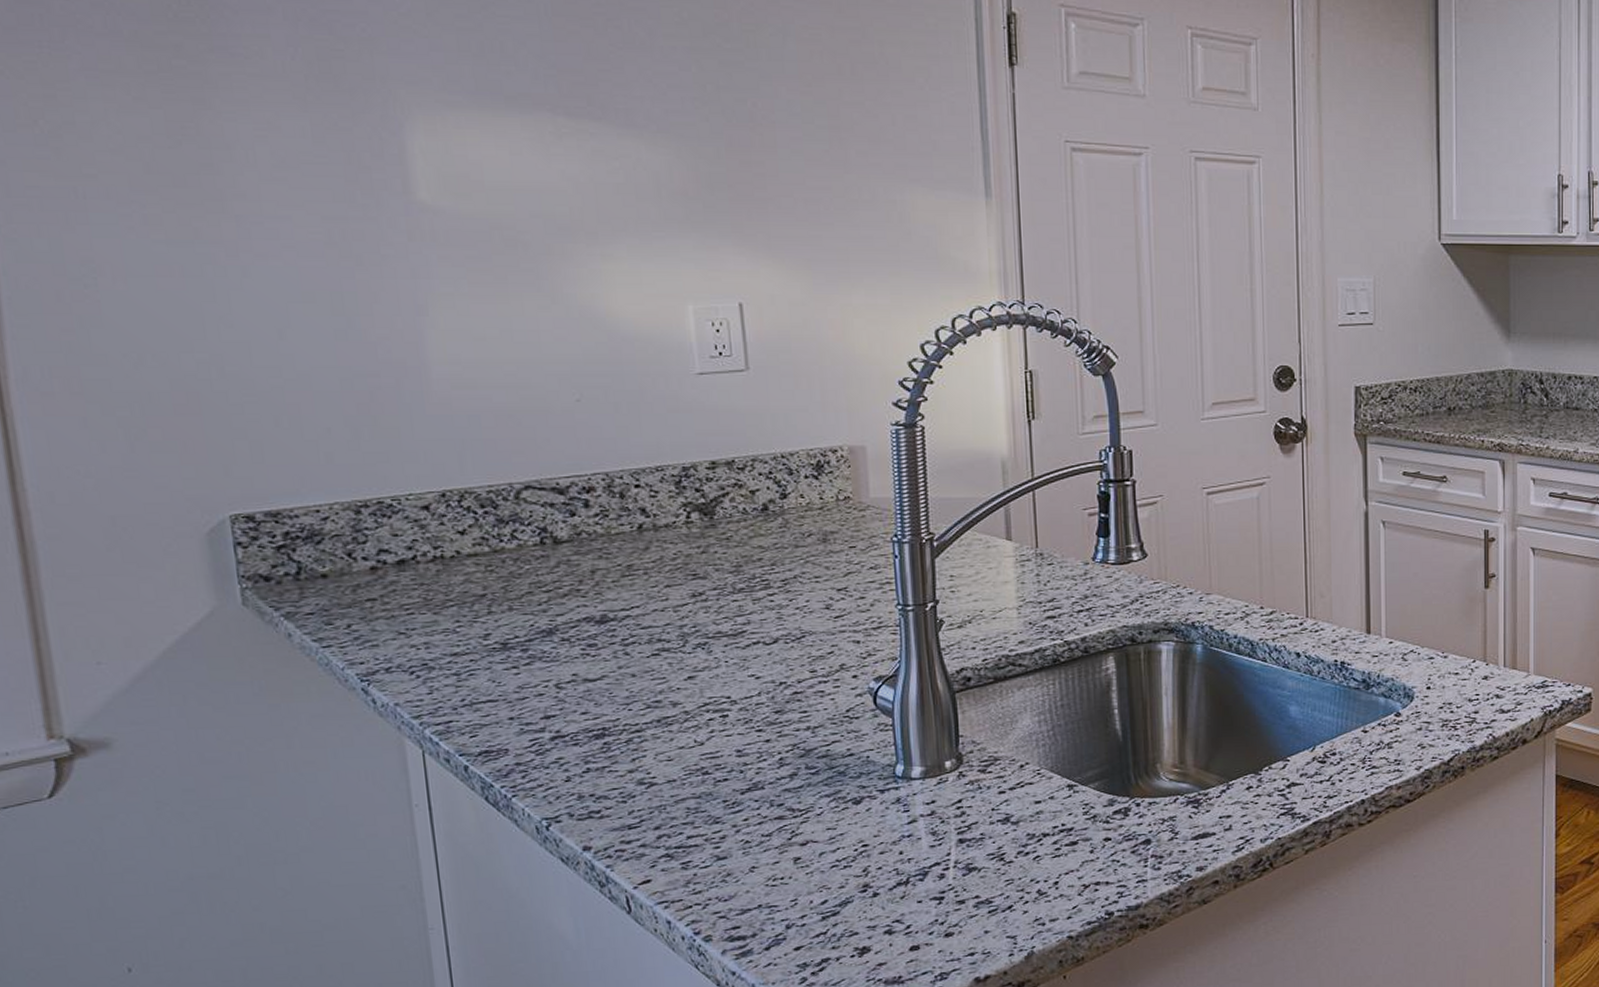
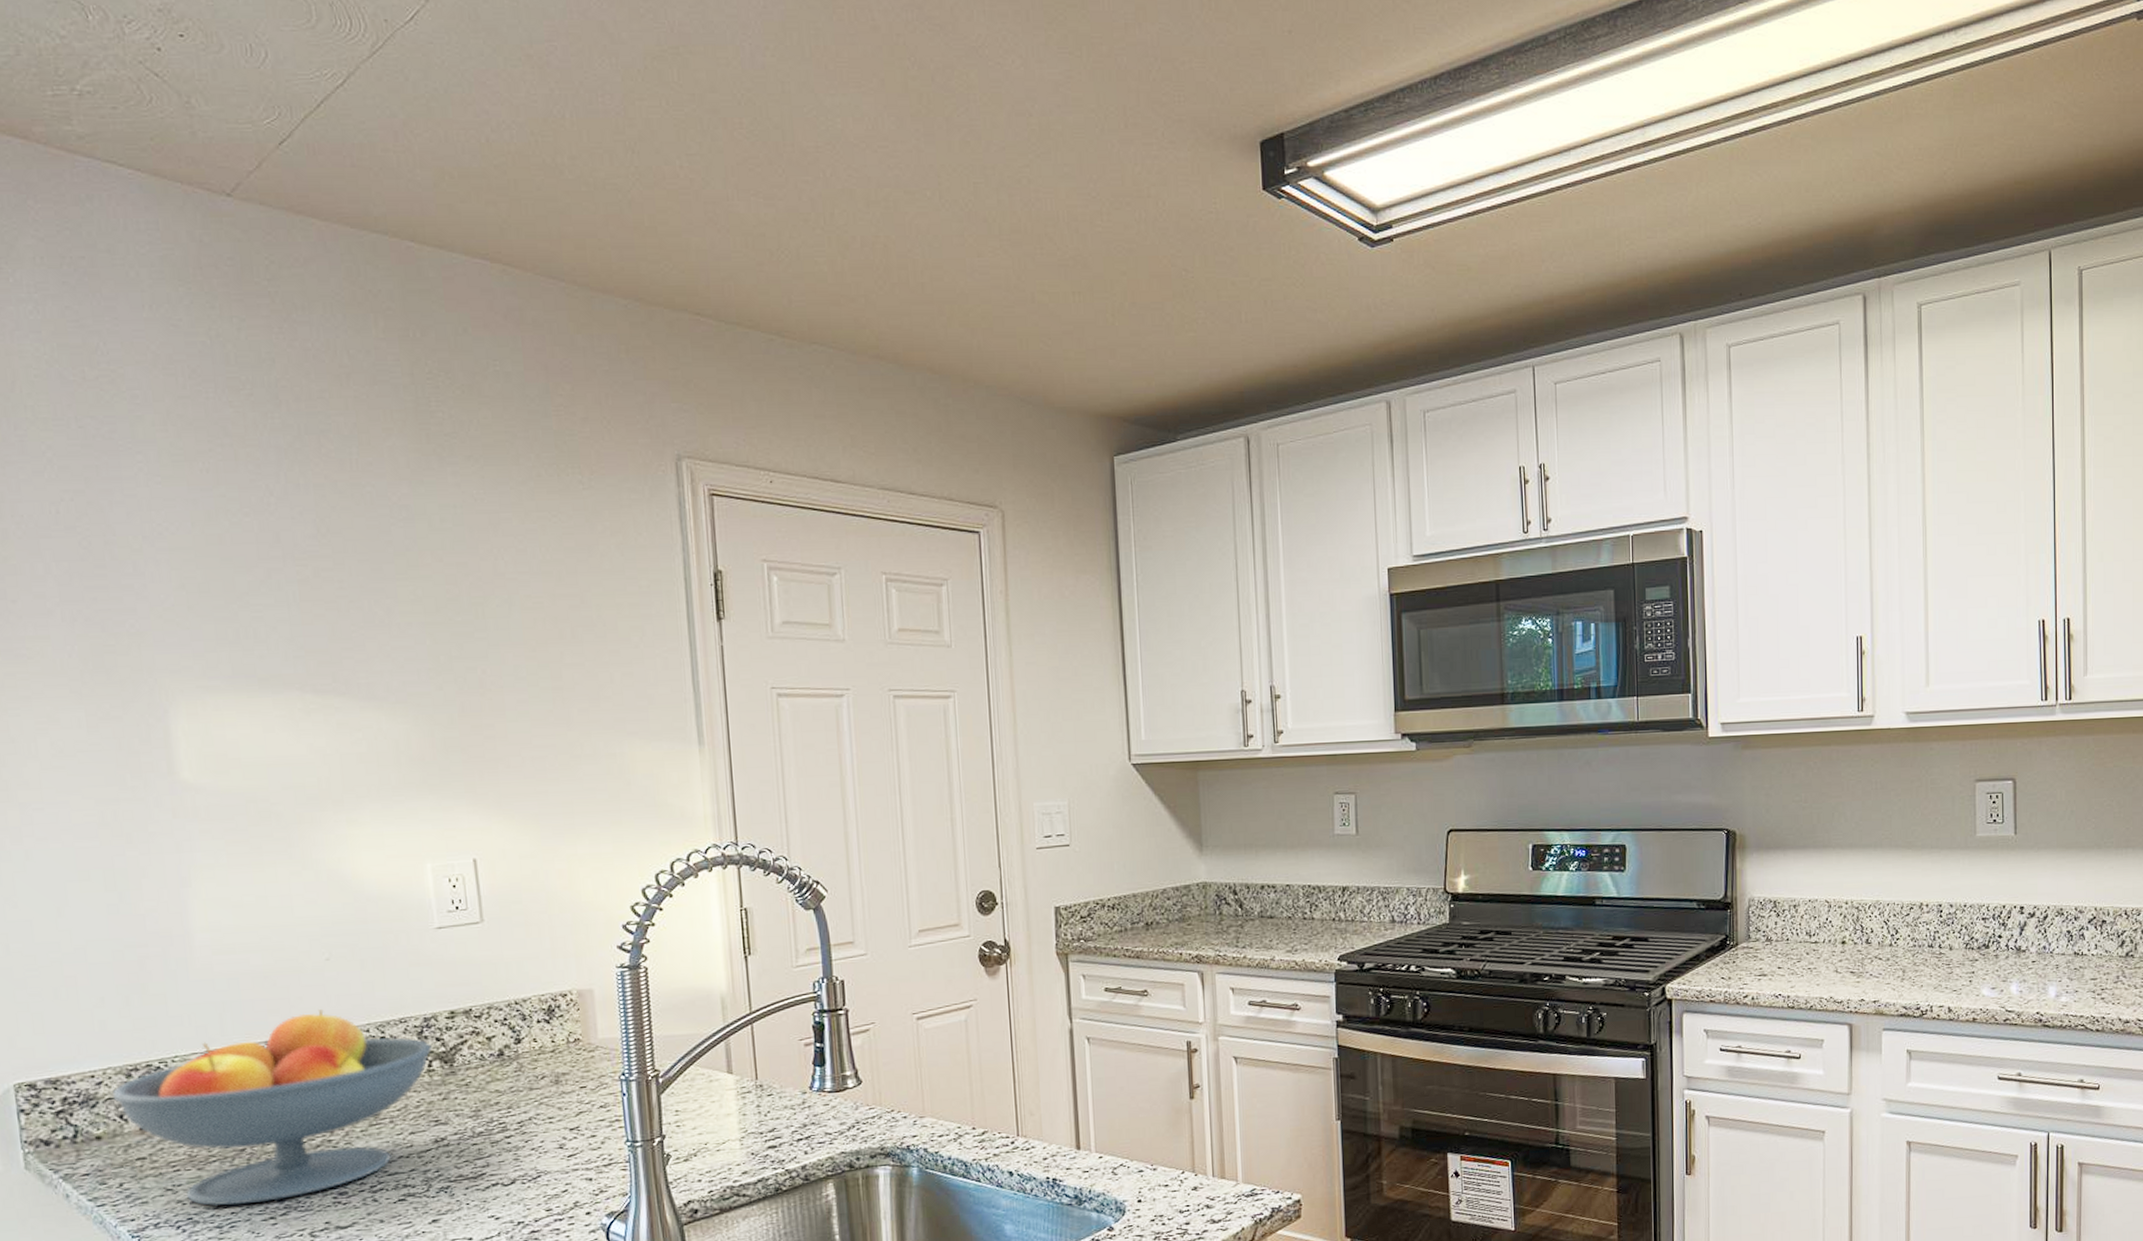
fruit bowl: none [339,453,692,653] -> present [112,1009,433,1207]

